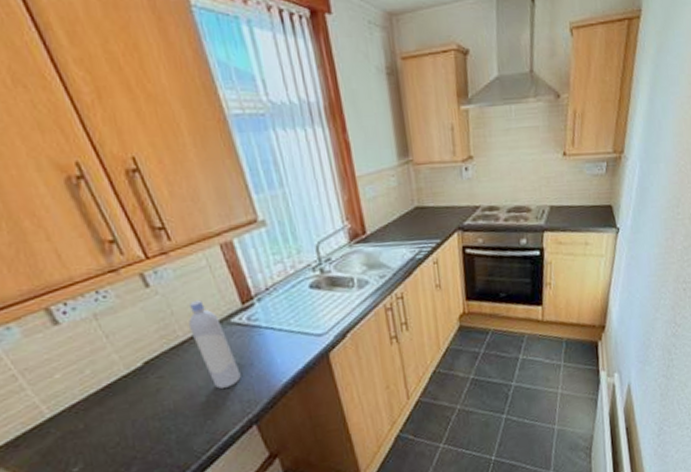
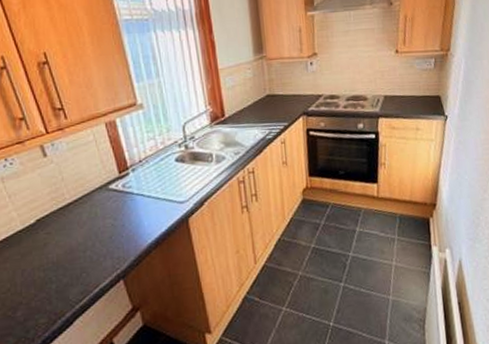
bottle: present [189,299,241,389] -> none [75,168,114,246]

